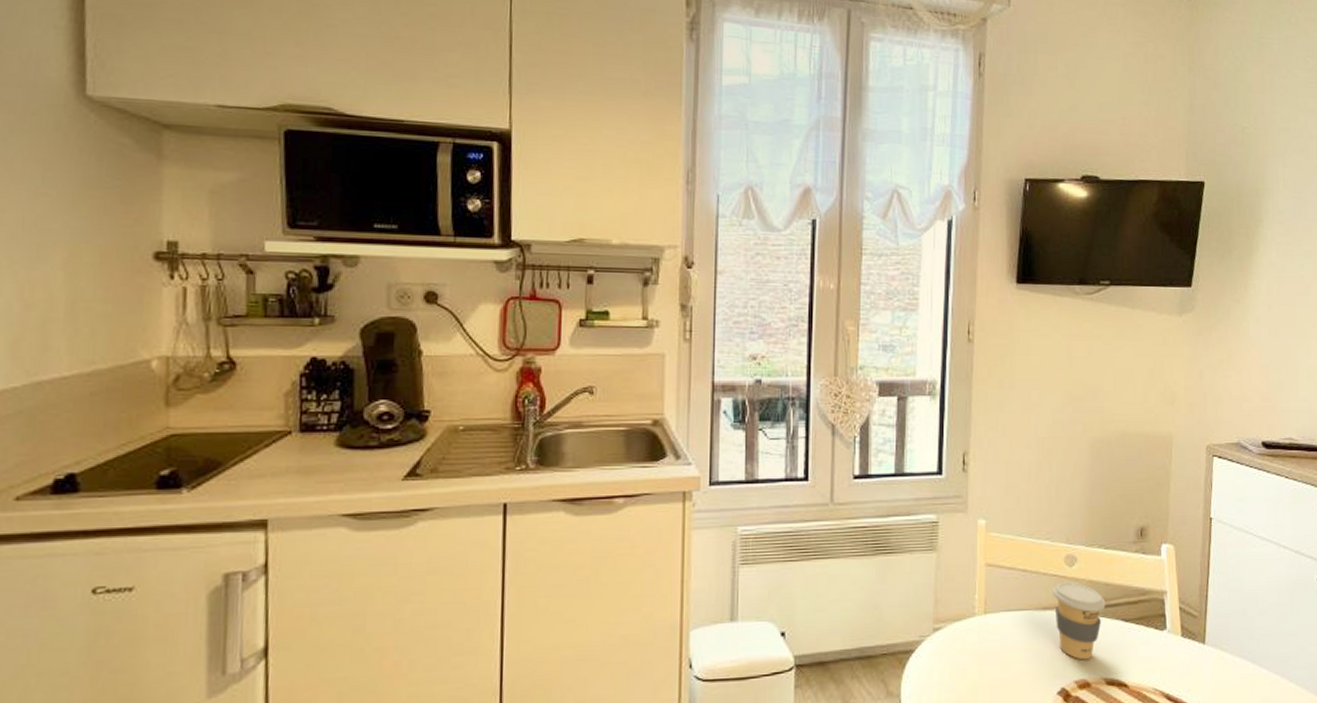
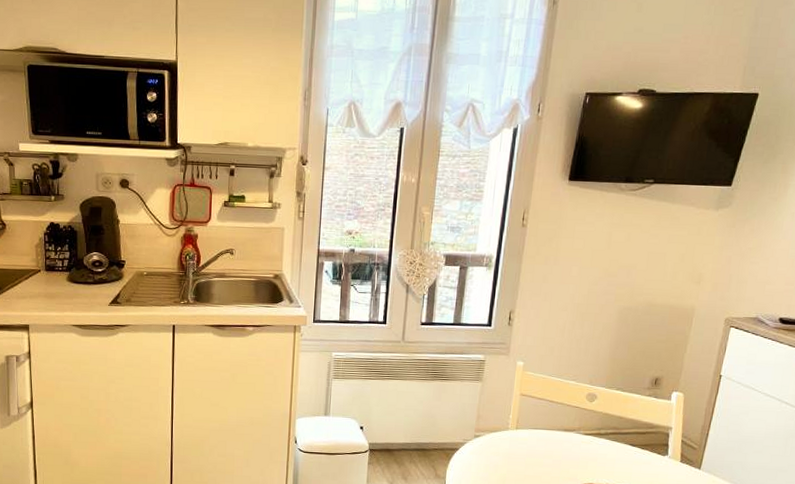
coffee cup: present [1053,582,1106,660] -> none [573,412,618,470]

